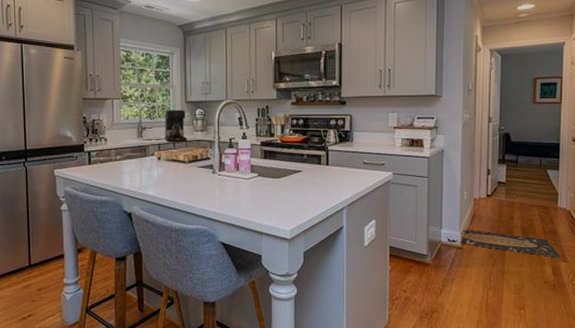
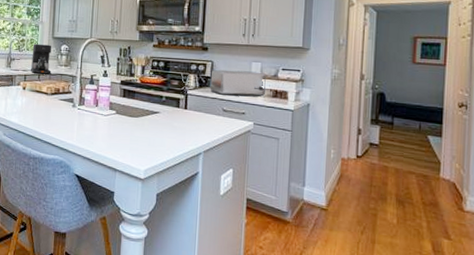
toaster: none [350,122,403,149] -> present [210,69,266,97]
doormat: present [447,229,561,258] -> none [310,190,444,234]

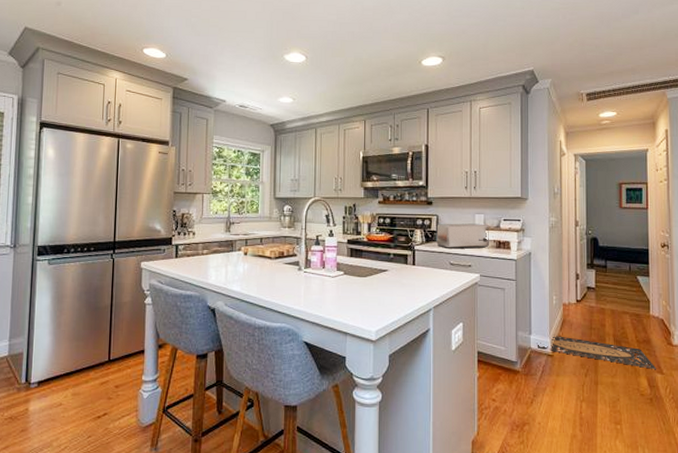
coffee maker: present [30,44,52,74] -> none [251,205,275,237]
doormat: none [310,190,444,234] -> present [537,336,657,369]

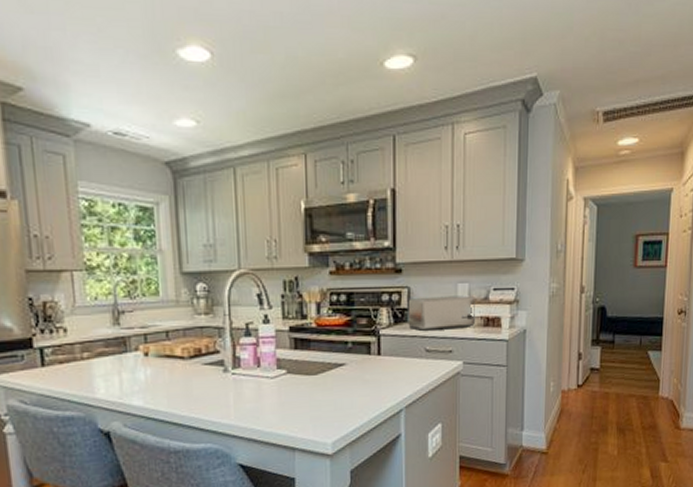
doormat: present [537,336,657,369] -> none [529,429,661,458]

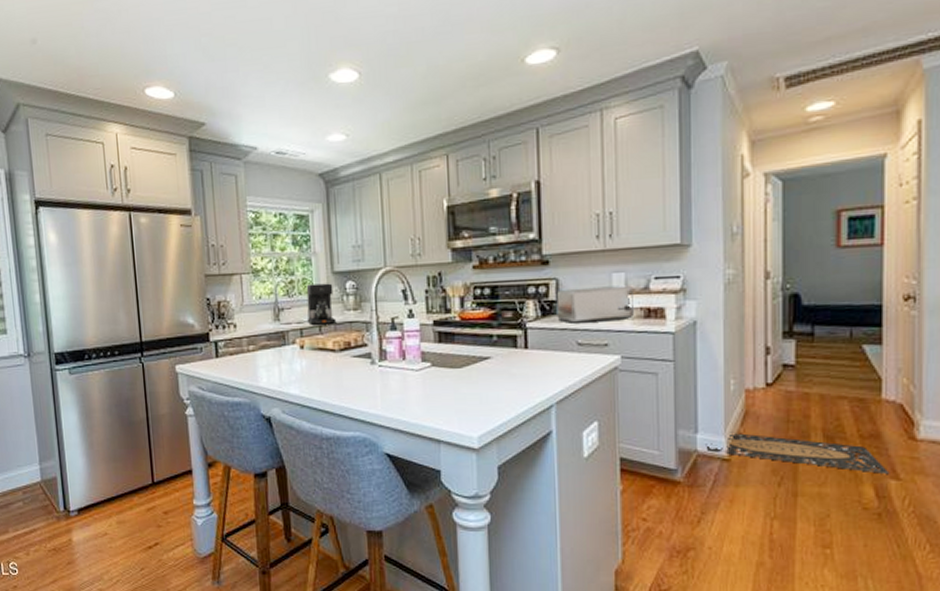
coffee maker: none [151,284,186,330] -> present [306,283,337,325]
doormat: none [529,429,661,458] -> present [706,433,890,474]

